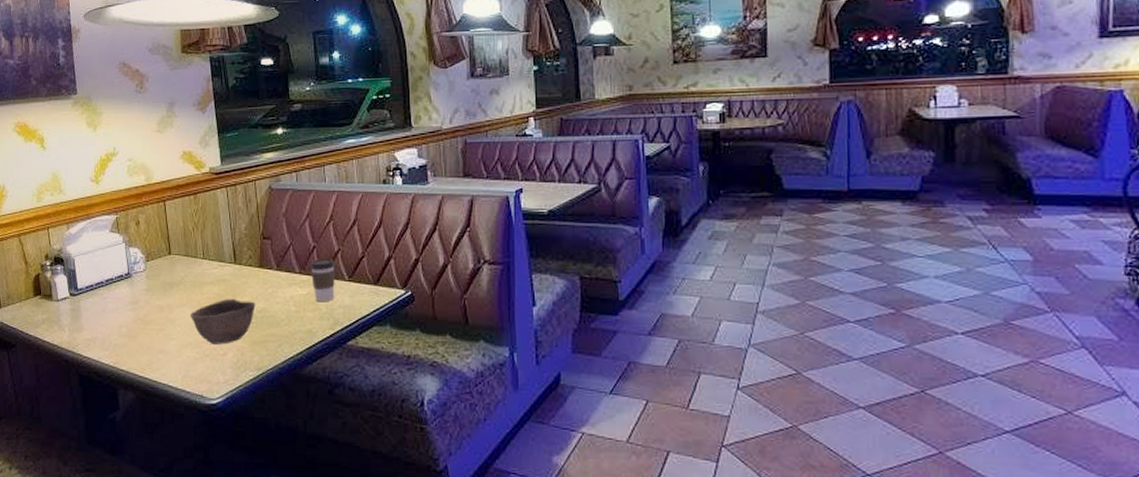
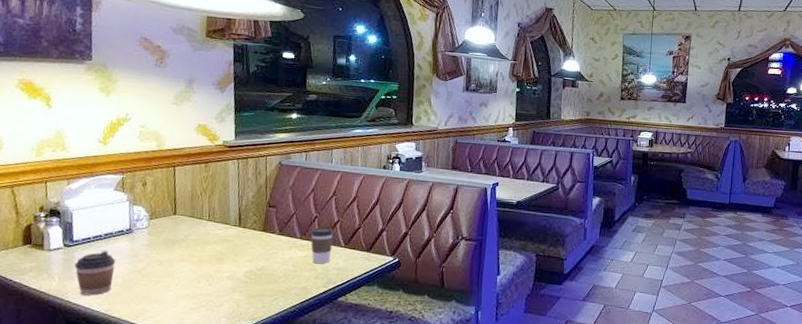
coffee cup: none [81,298,119,347] -> present [74,251,116,296]
bowl: present [191,298,256,345] -> none [190,256,256,297]

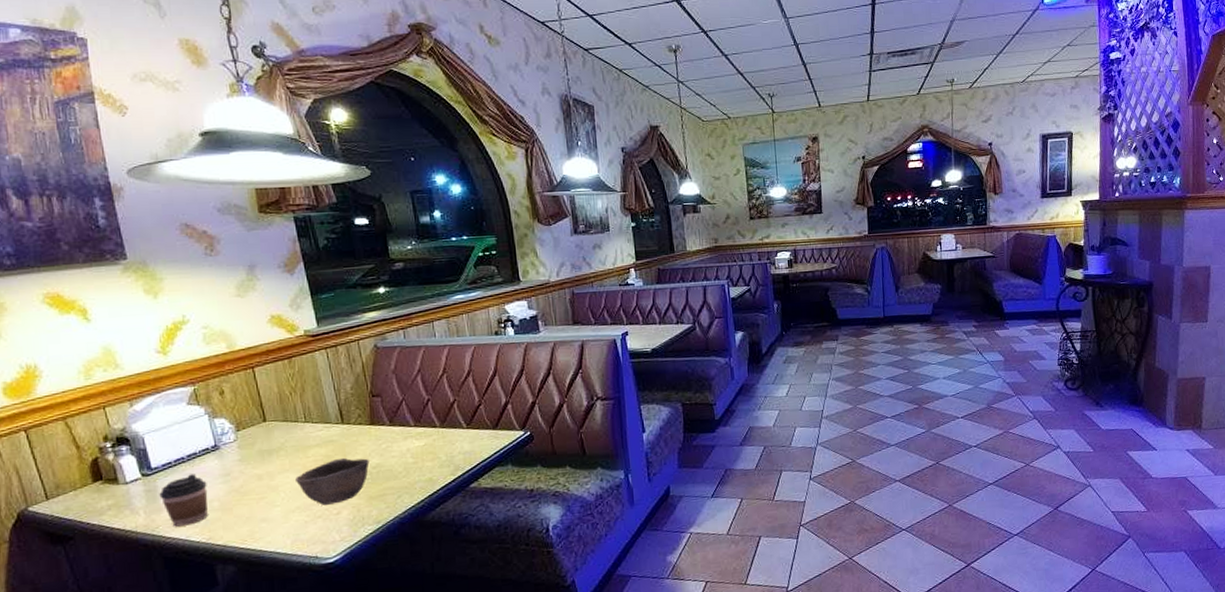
bowl: none [190,256,256,297] -> present [295,457,370,505]
coffee cup: present [310,227,334,264] -> none [425,409,454,451]

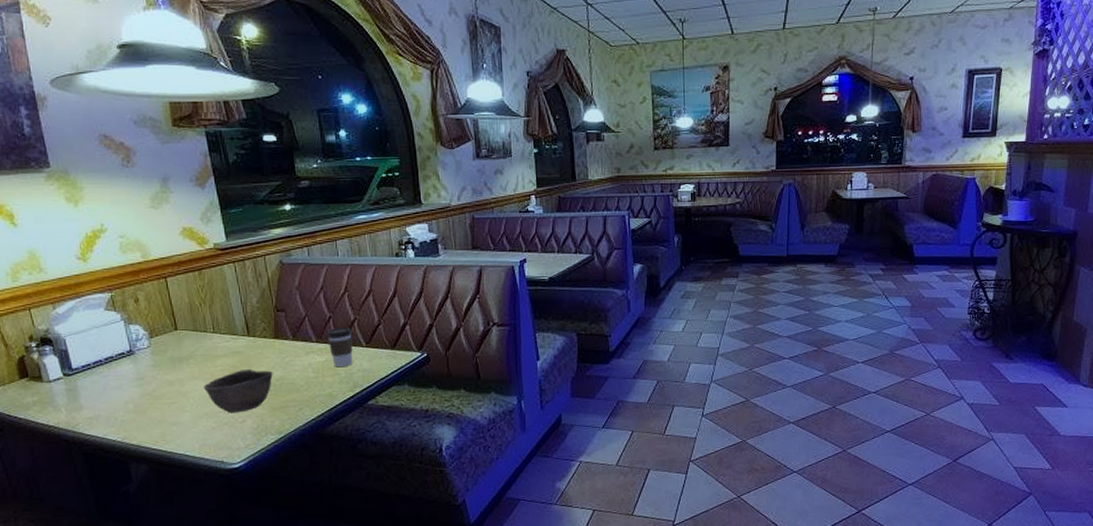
coffee cup: present [159,474,208,527] -> none [79,376,124,425]
coffee cup: none [425,409,454,451] -> present [327,327,353,368]

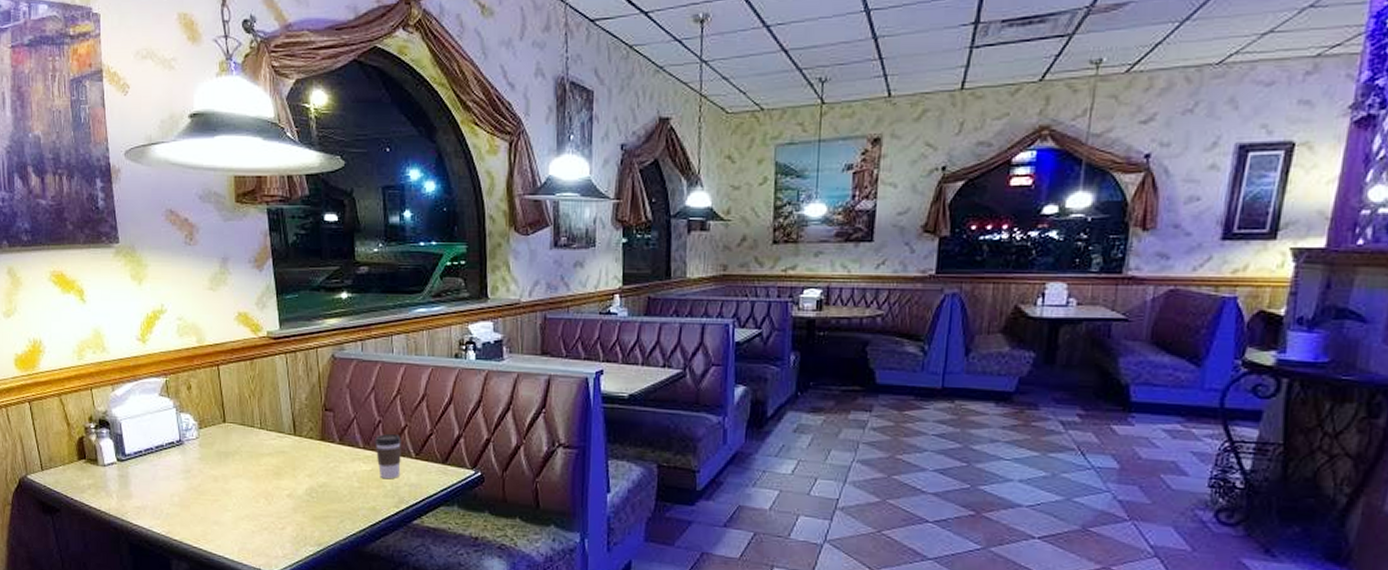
bowl: present [204,368,273,413] -> none [247,471,317,518]

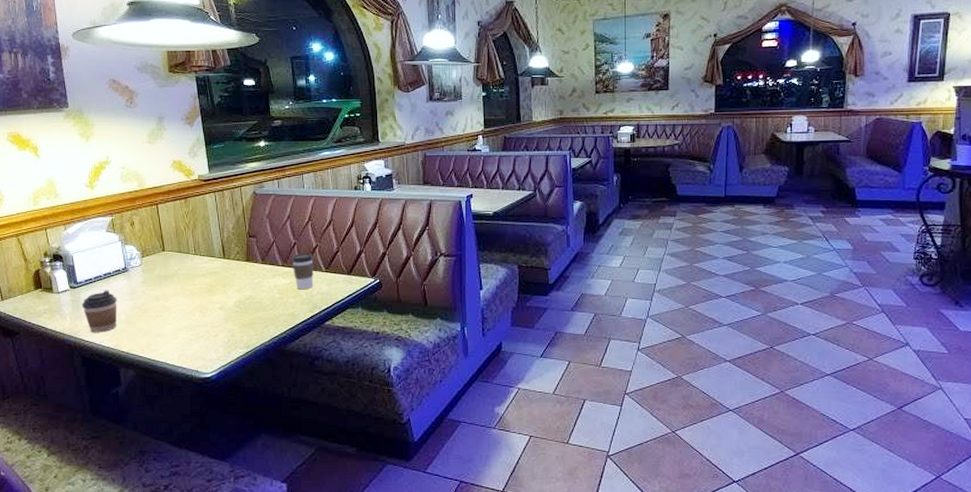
coffee cup: none [130,465,170,516] -> present [82,290,117,333]

